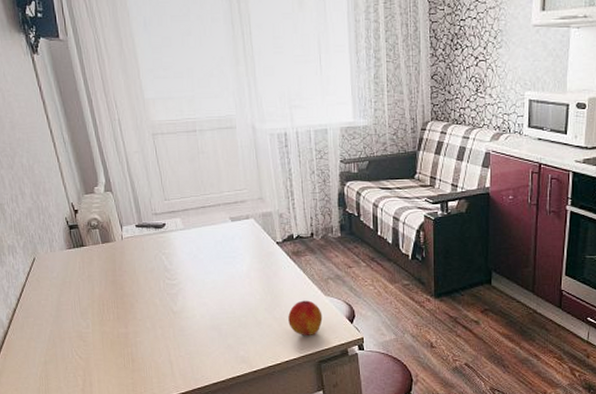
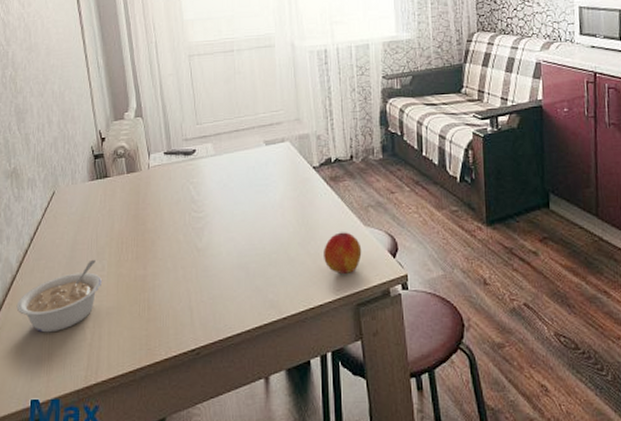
legume: none [11,318,88,379] -> present [16,259,102,333]

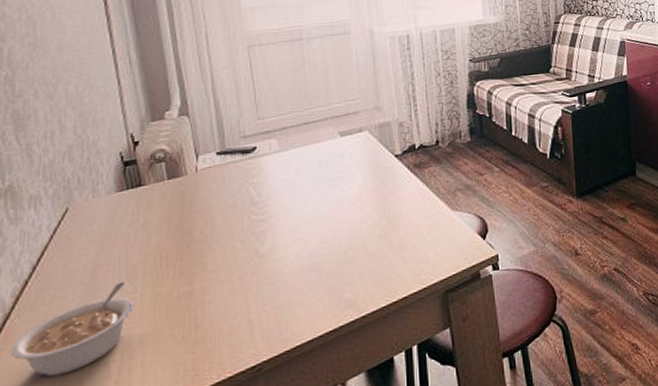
peach: present [324,232,362,274] -> none [408,218,450,263]

